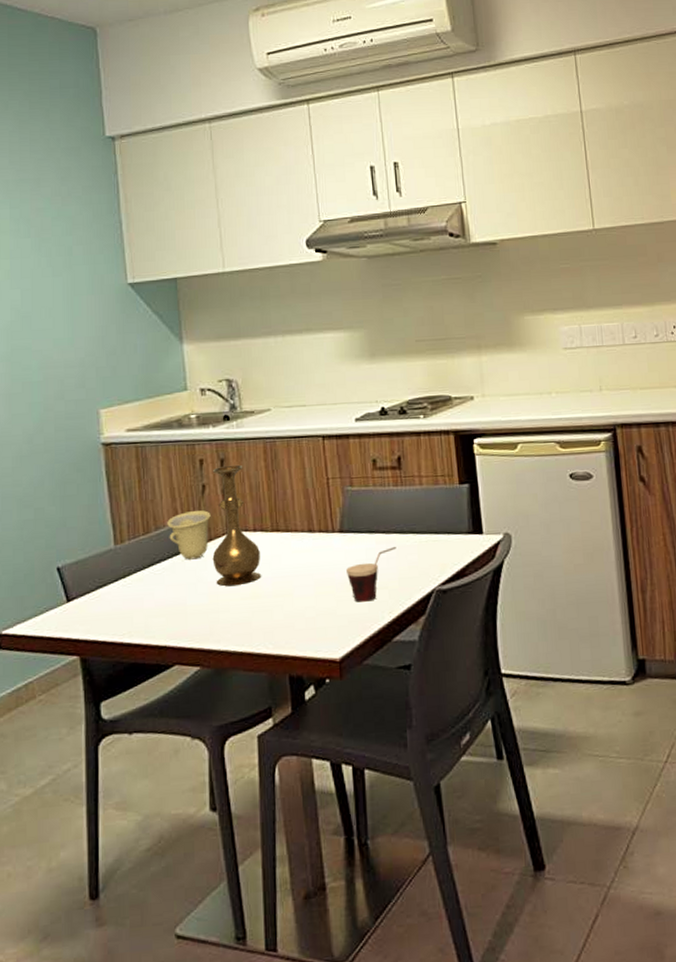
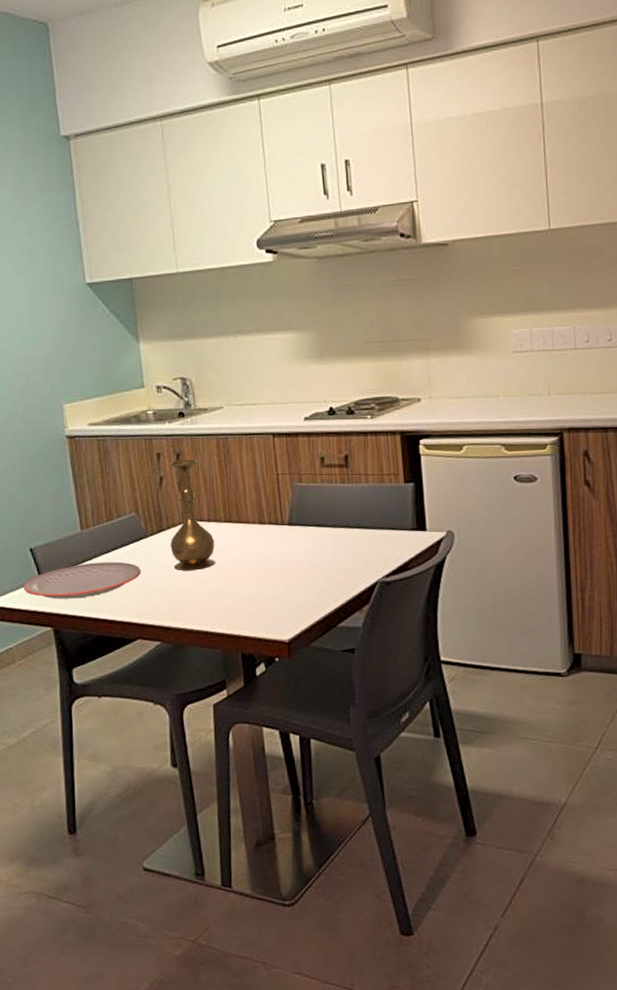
plate: none [47,578,180,624] -> present [23,562,141,599]
cup: present [167,510,211,560] -> none [128,501,168,546]
cup: present [346,547,397,602] -> none [295,540,343,590]

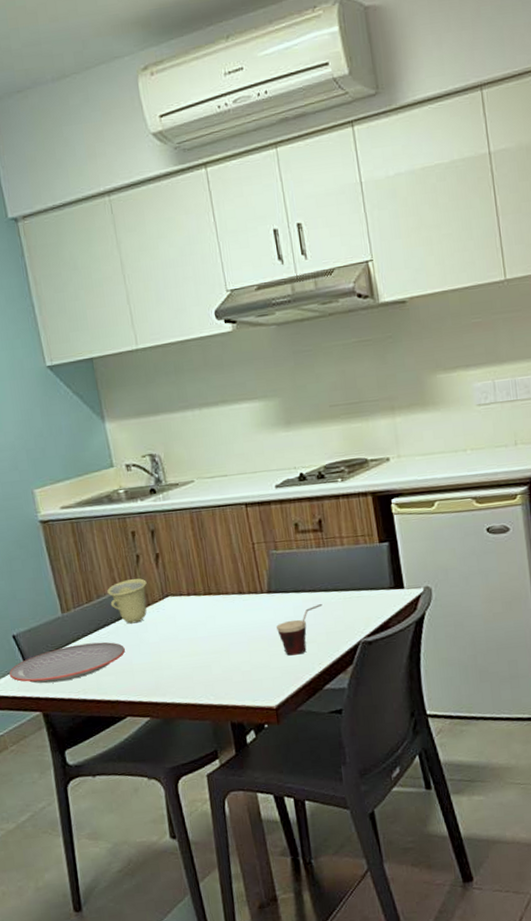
cup: none [128,501,168,546] -> present [107,578,147,624]
vase: present [168,459,215,570] -> none [144,534,198,646]
cup: none [295,540,343,590] -> present [276,604,322,656]

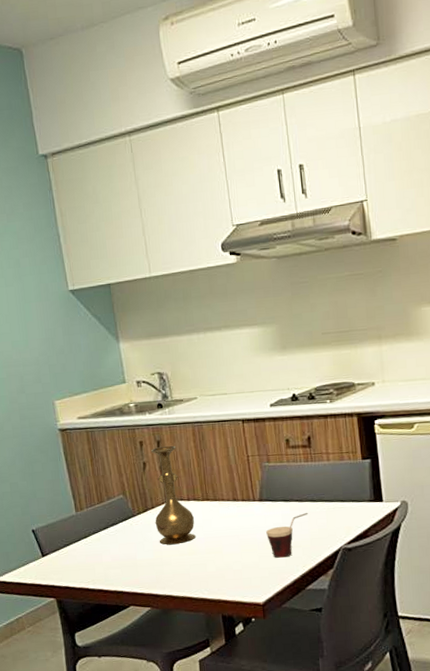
plate: present [9,642,125,684] -> none [28,539,131,574]
cup: present [107,578,147,624] -> none [116,484,152,524]
vase: none [144,534,198,646] -> present [150,445,195,545]

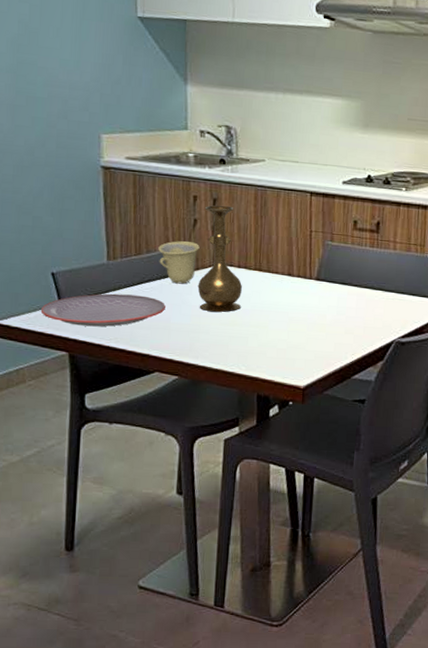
plate: none [28,539,131,574] -> present [40,293,165,327]
cup: none [116,484,152,524] -> present [158,241,200,284]
cup: present [266,513,308,558] -> none [318,300,366,343]

